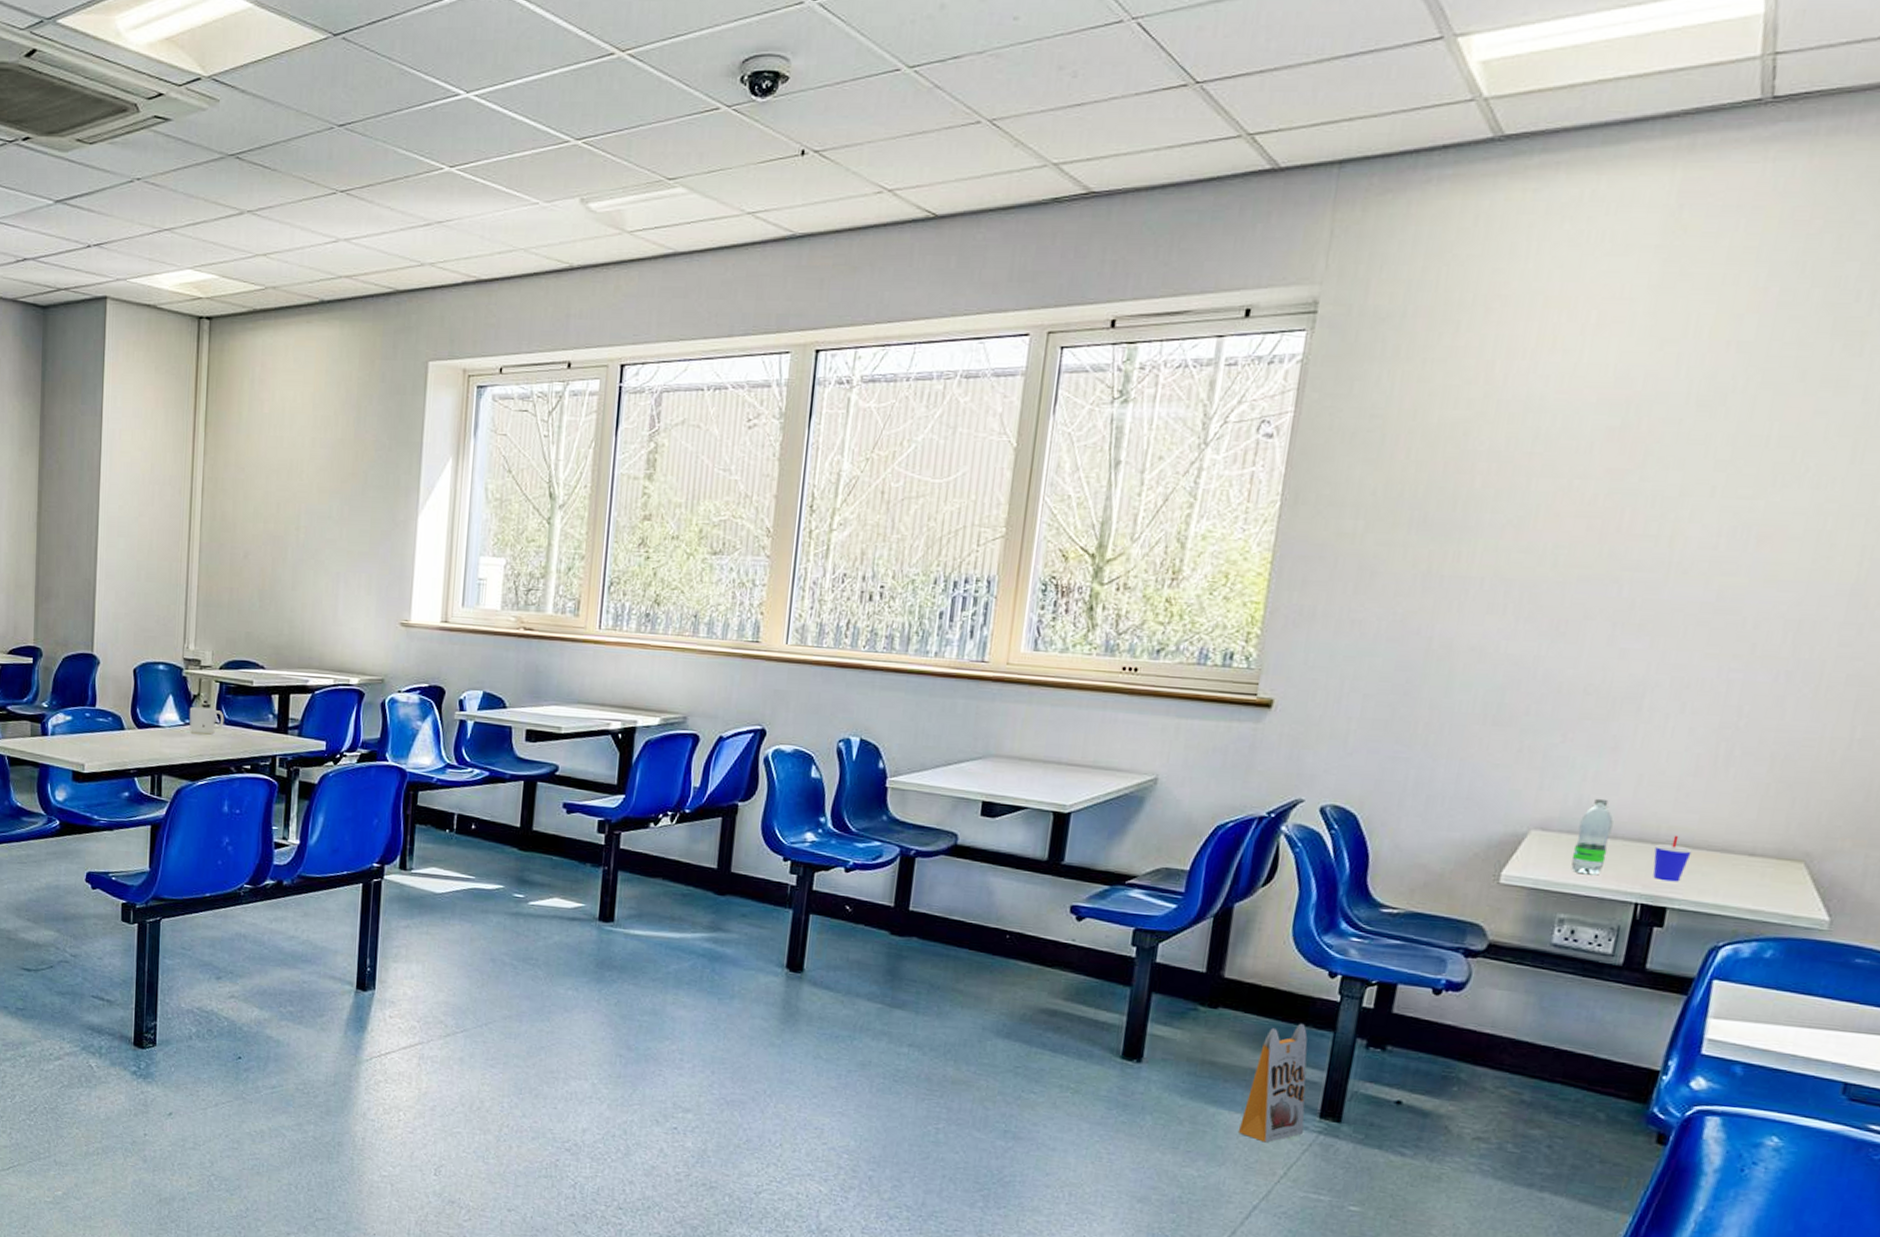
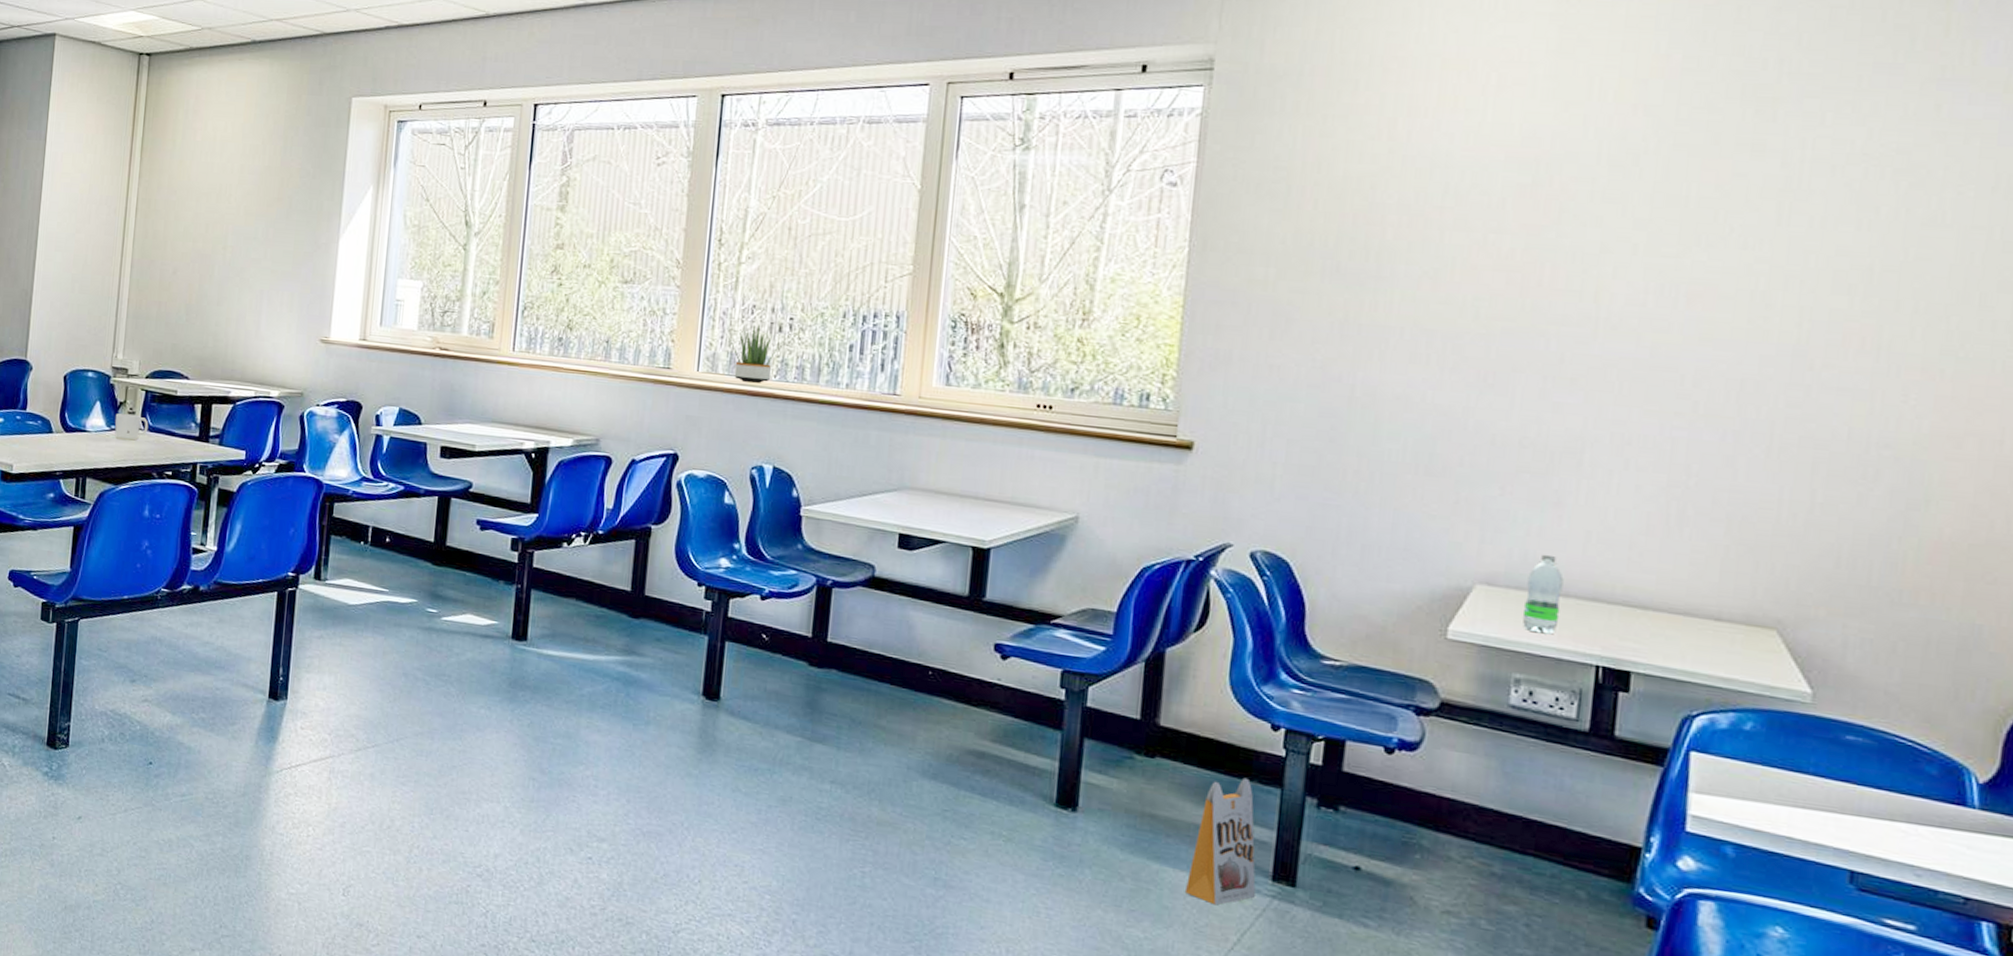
potted plant: none [814,593,879,655] -> present [725,324,789,384]
beverage cup: present [1653,835,1692,882] -> none [1611,595,1652,645]

